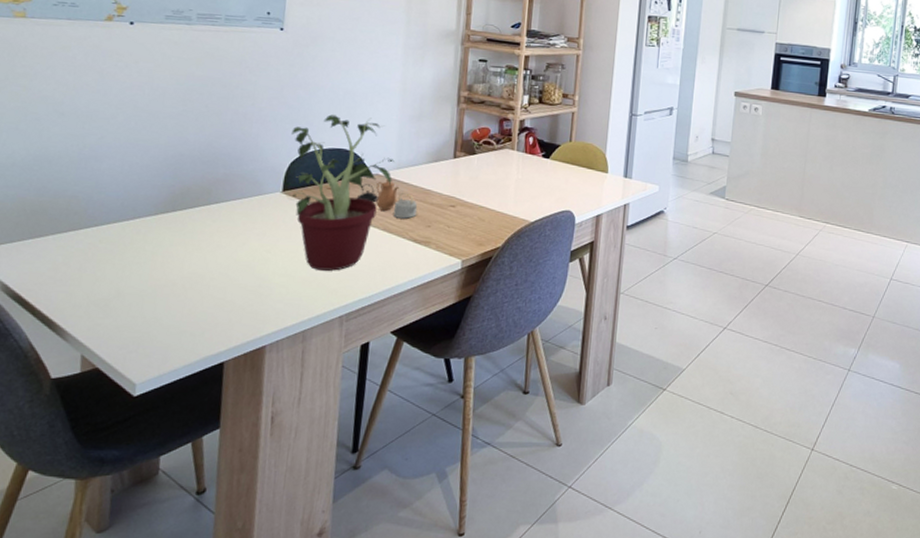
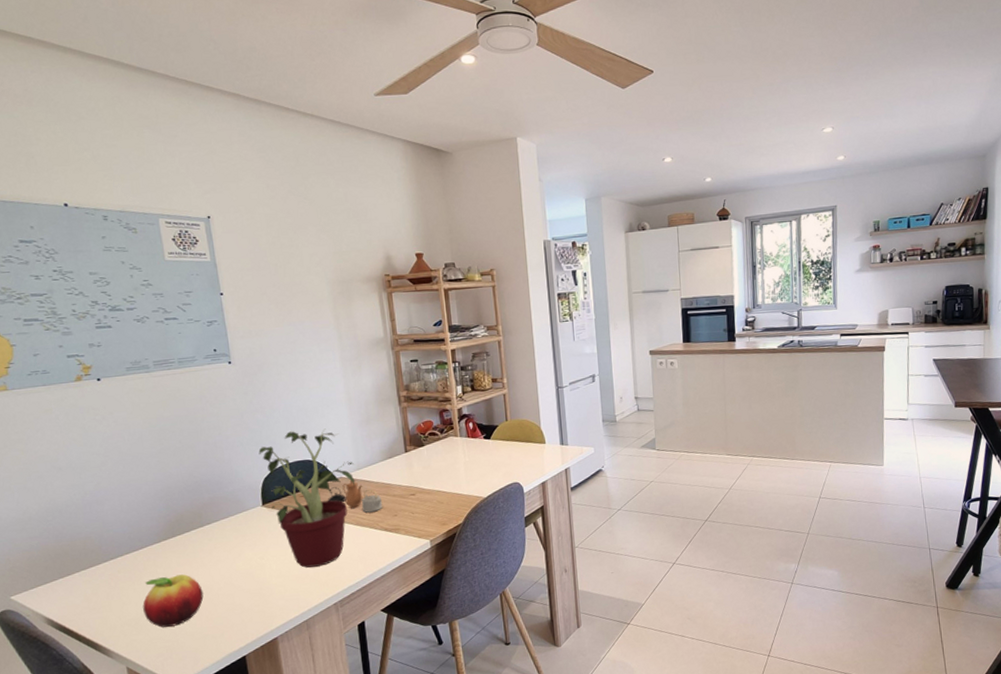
fruit: none [117,255,193,315] -> present [143,574,204,627]

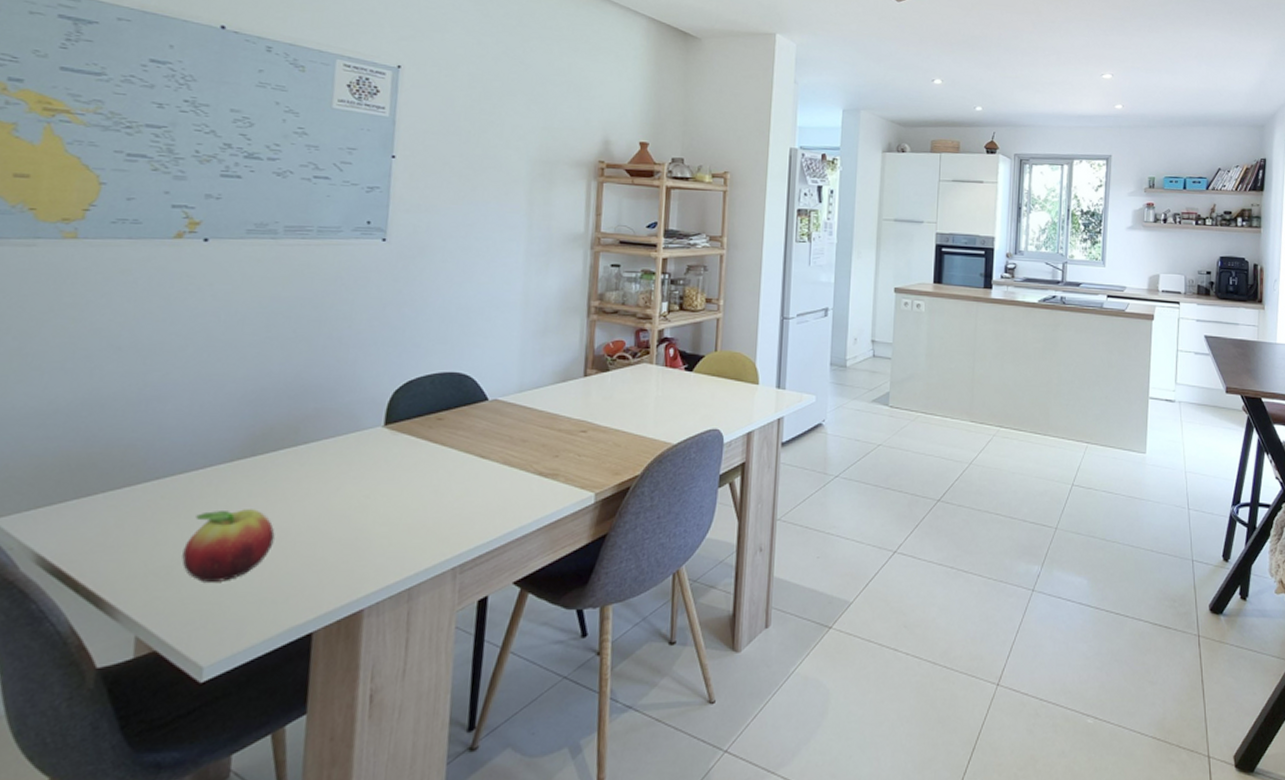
potted plant: present [258,428,356,568] -> none [395,334,516,515]
teapot: present [327,480,383,513] -> none [471,404,543,449]

